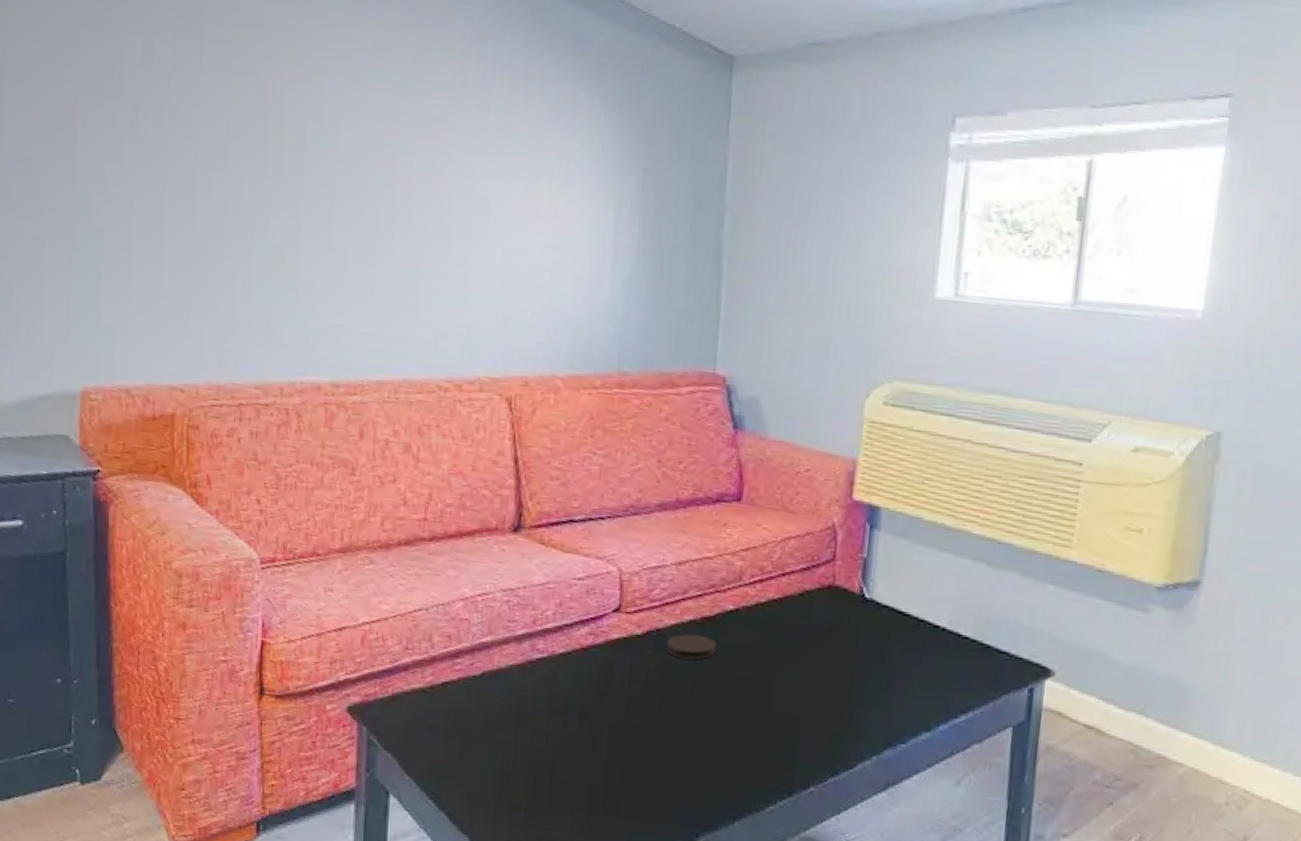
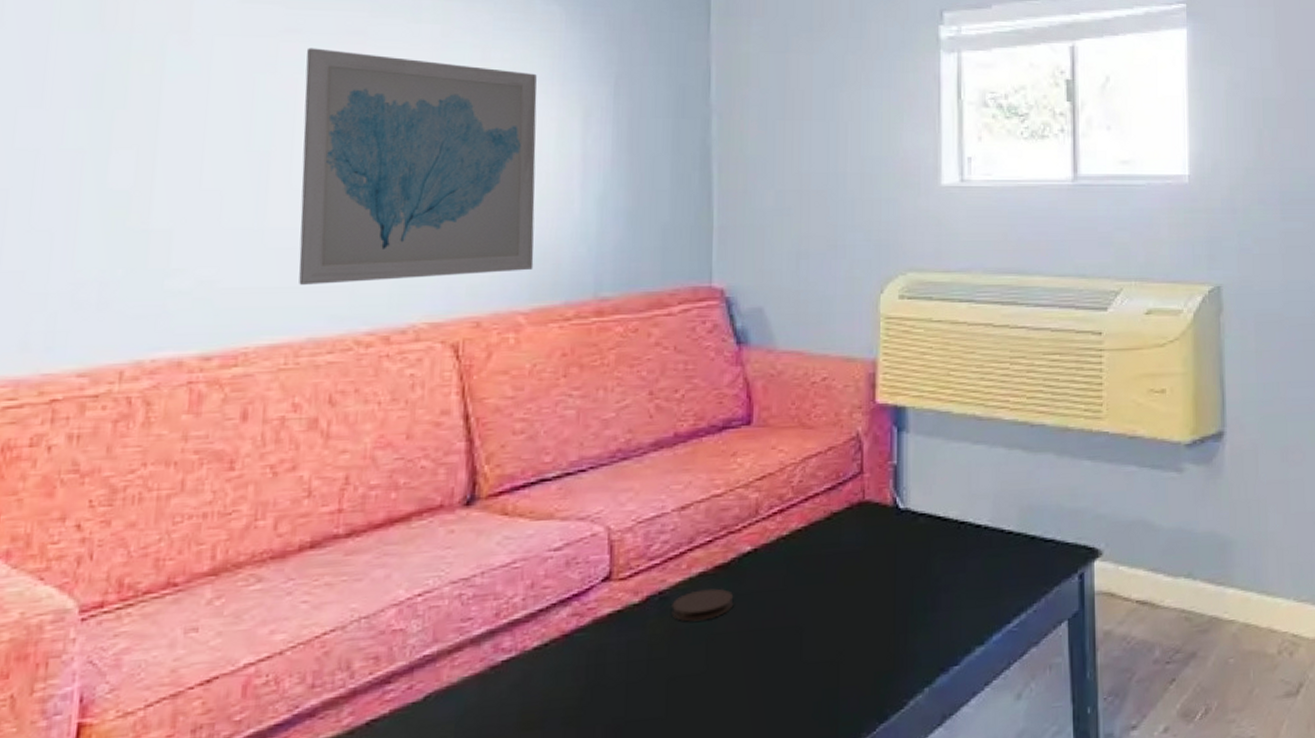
wall art: none [398,131,579,342] -> present [299,47,537,285]

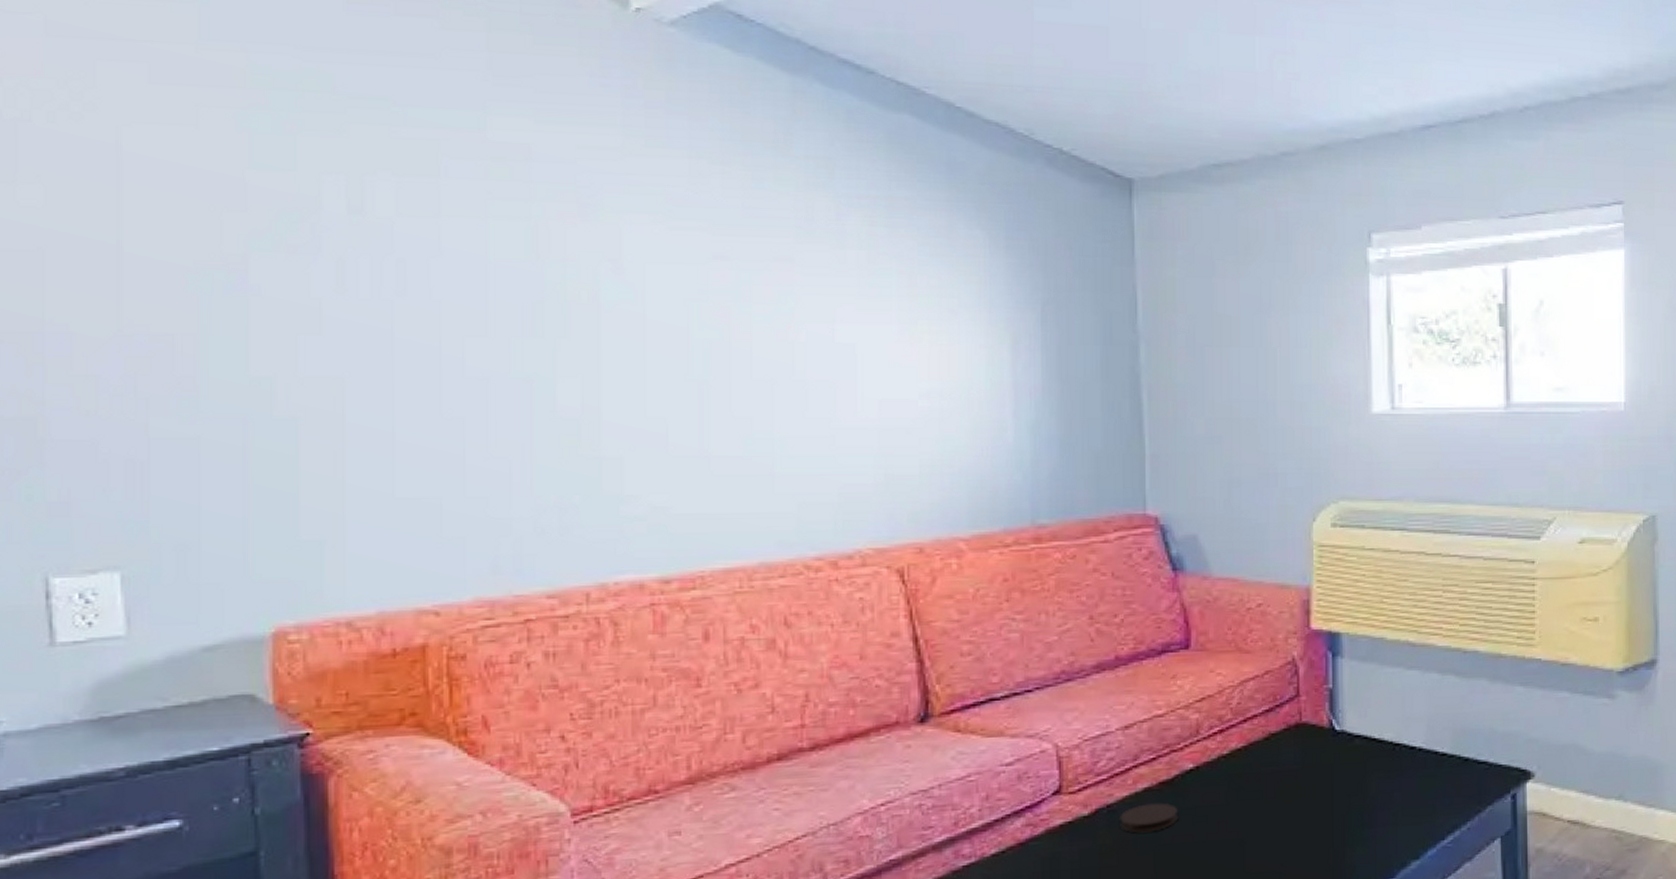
wall art: present [299,47,537,285] -> none [737,275,971,511]

